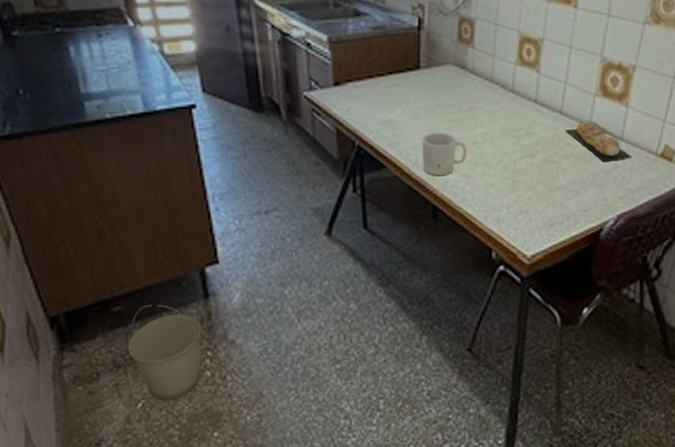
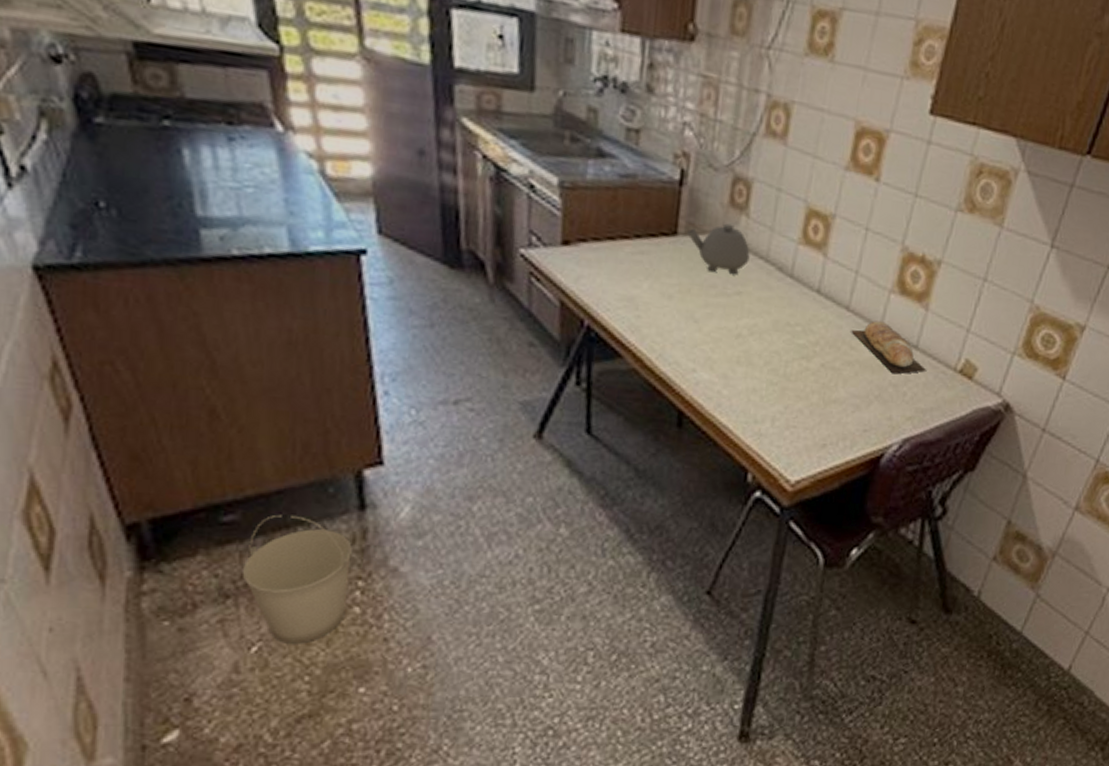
mug: present [421,132,467,177] -> none [669,318,728,374]
teapot: none [428,55,478,95] -> present [687,223,750,275]

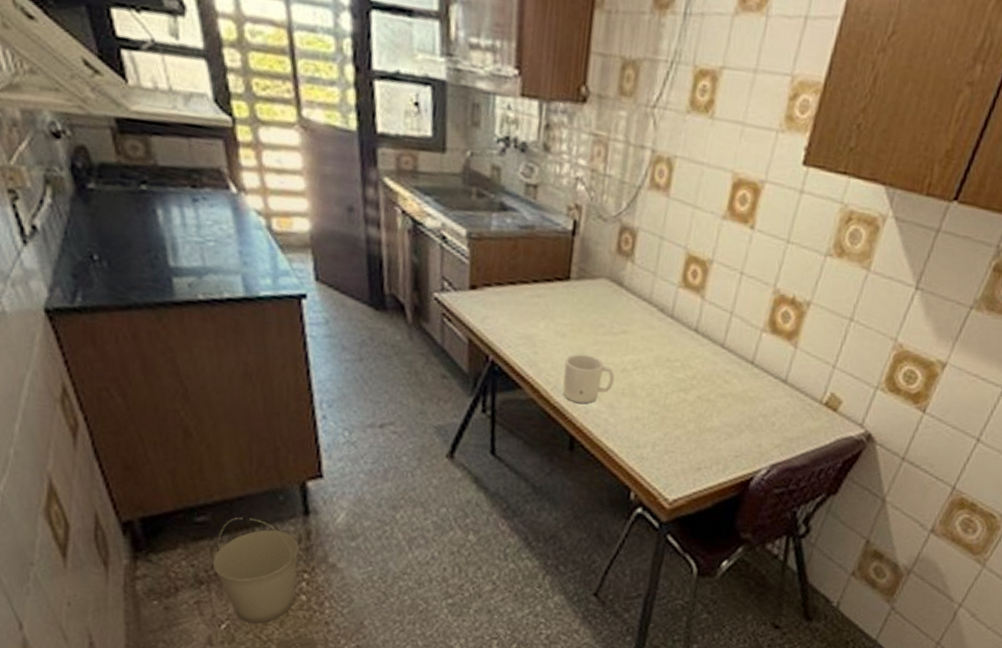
mug: none [669,318,728,374] -> present [562,354,615,404]
teapot: present [687,223,750,275] -> none [579,269,635,316]
bread loaf: present [851,321,927,374] -> none [725,357,795,406]

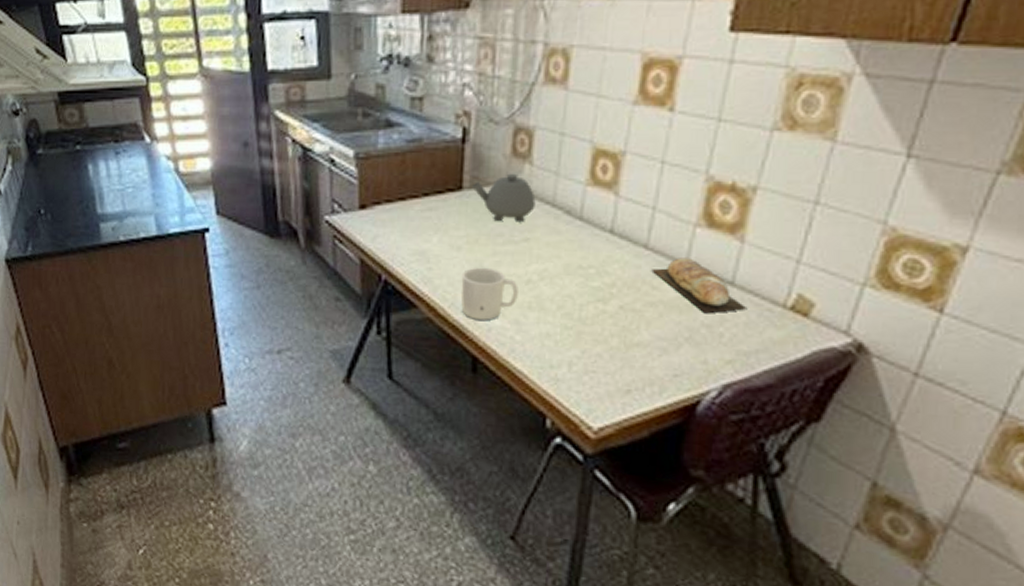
bucket: present [213,517,299,624] -> none [132,443,206,551]
teapot: none [579,269,635,316] -> present [472,173,536,223]
bread loaf: none [725,357,795,406] -> present [651,258,748,314]

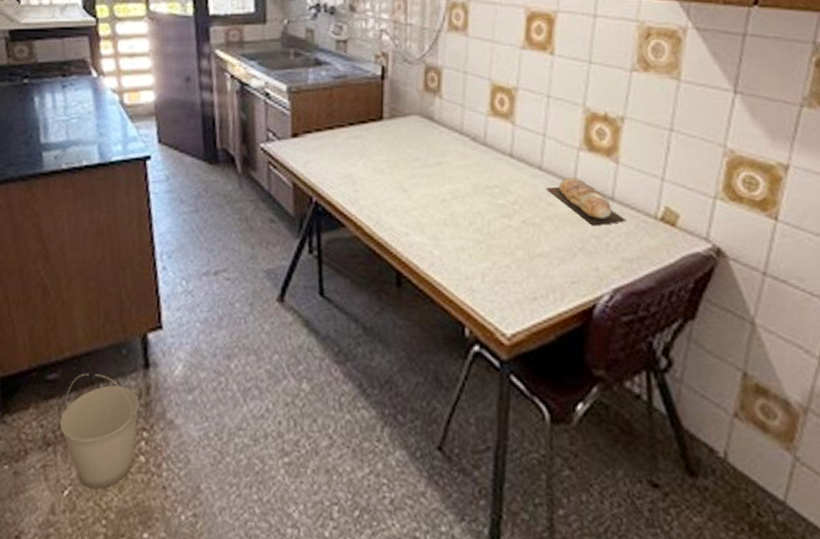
bucket: none [132,443,206,551] -> present [60,373,139,489]
mug: present [461,267,518,321] -> none [384,188,435,238]
teapot: present [472,173,536,223] -> none [391,105,446,148]

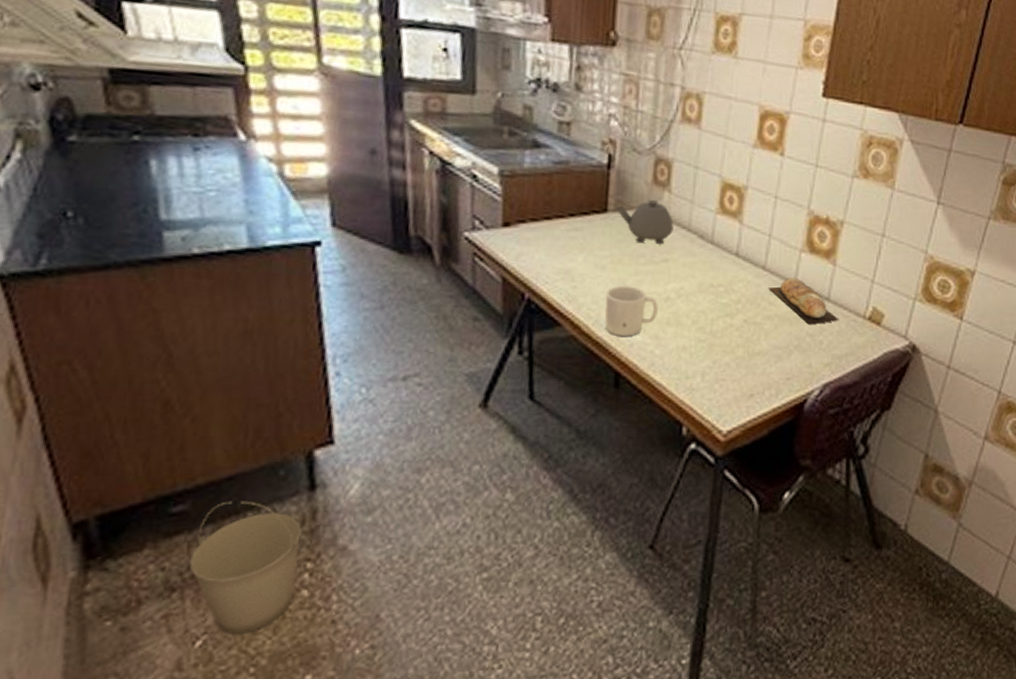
mug: none [384,188,435,238] -> present [604,285,658,337]
teapot: none [391,105,446,148] -> present [616,199,674,245]

